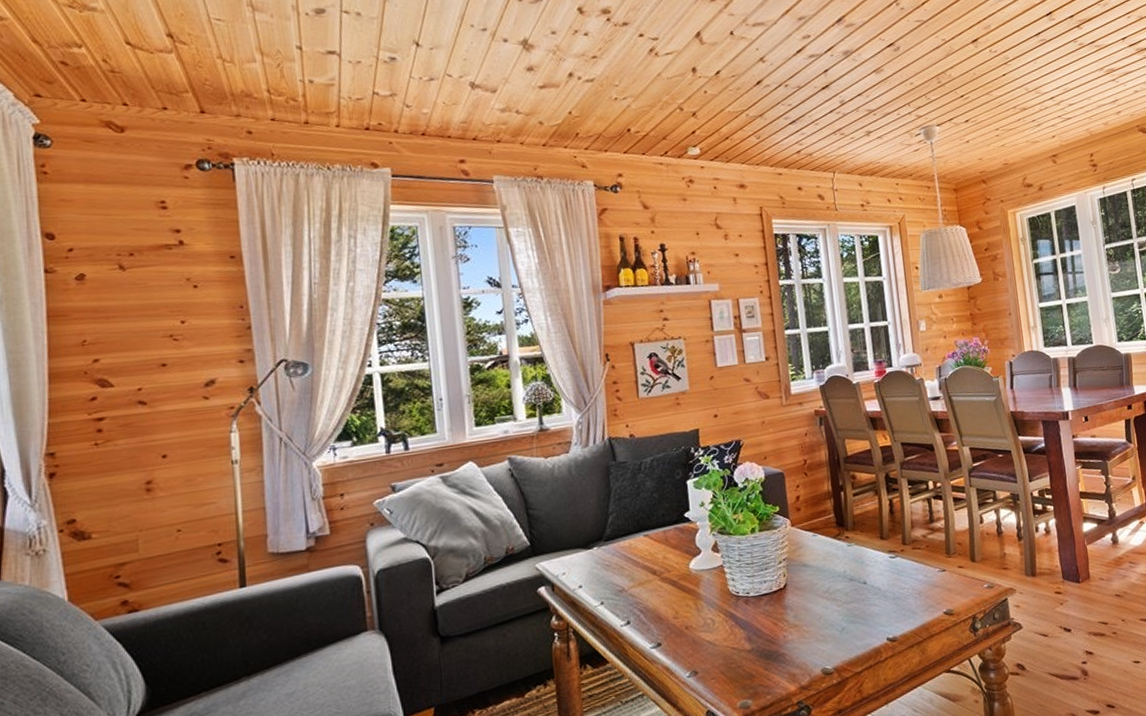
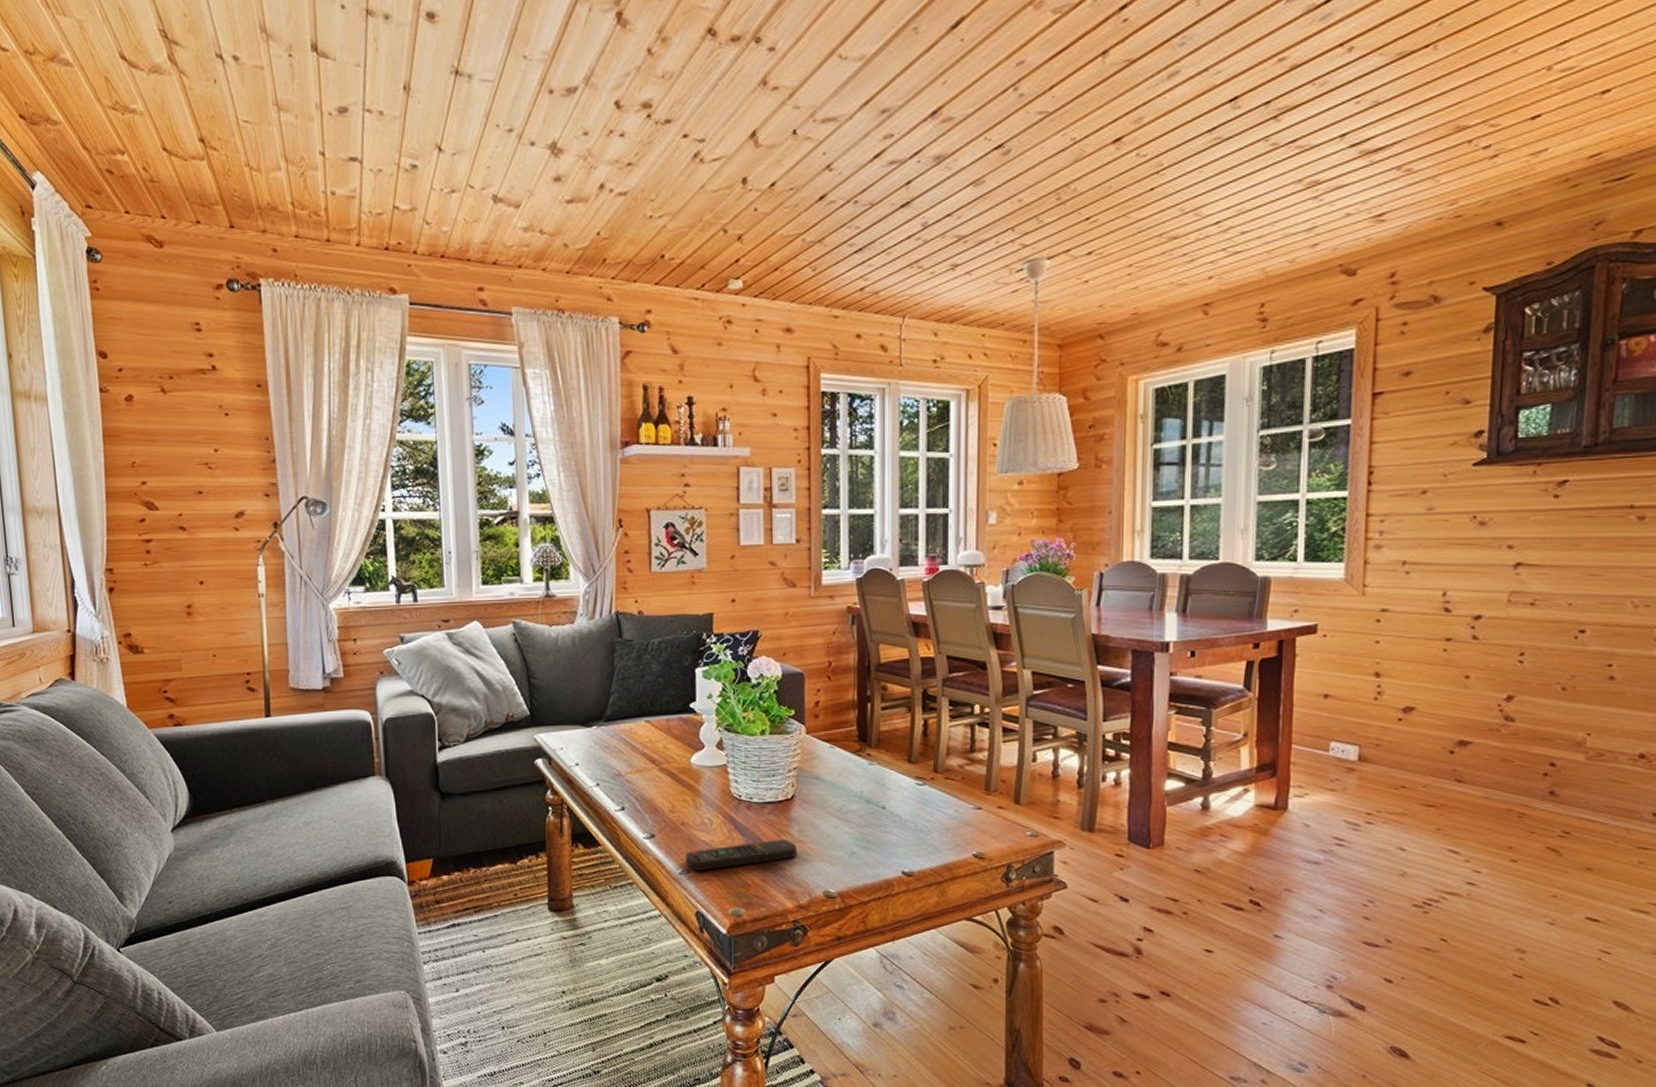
remote control: none [691,626,795,672] -> present [685,839,798,871]

